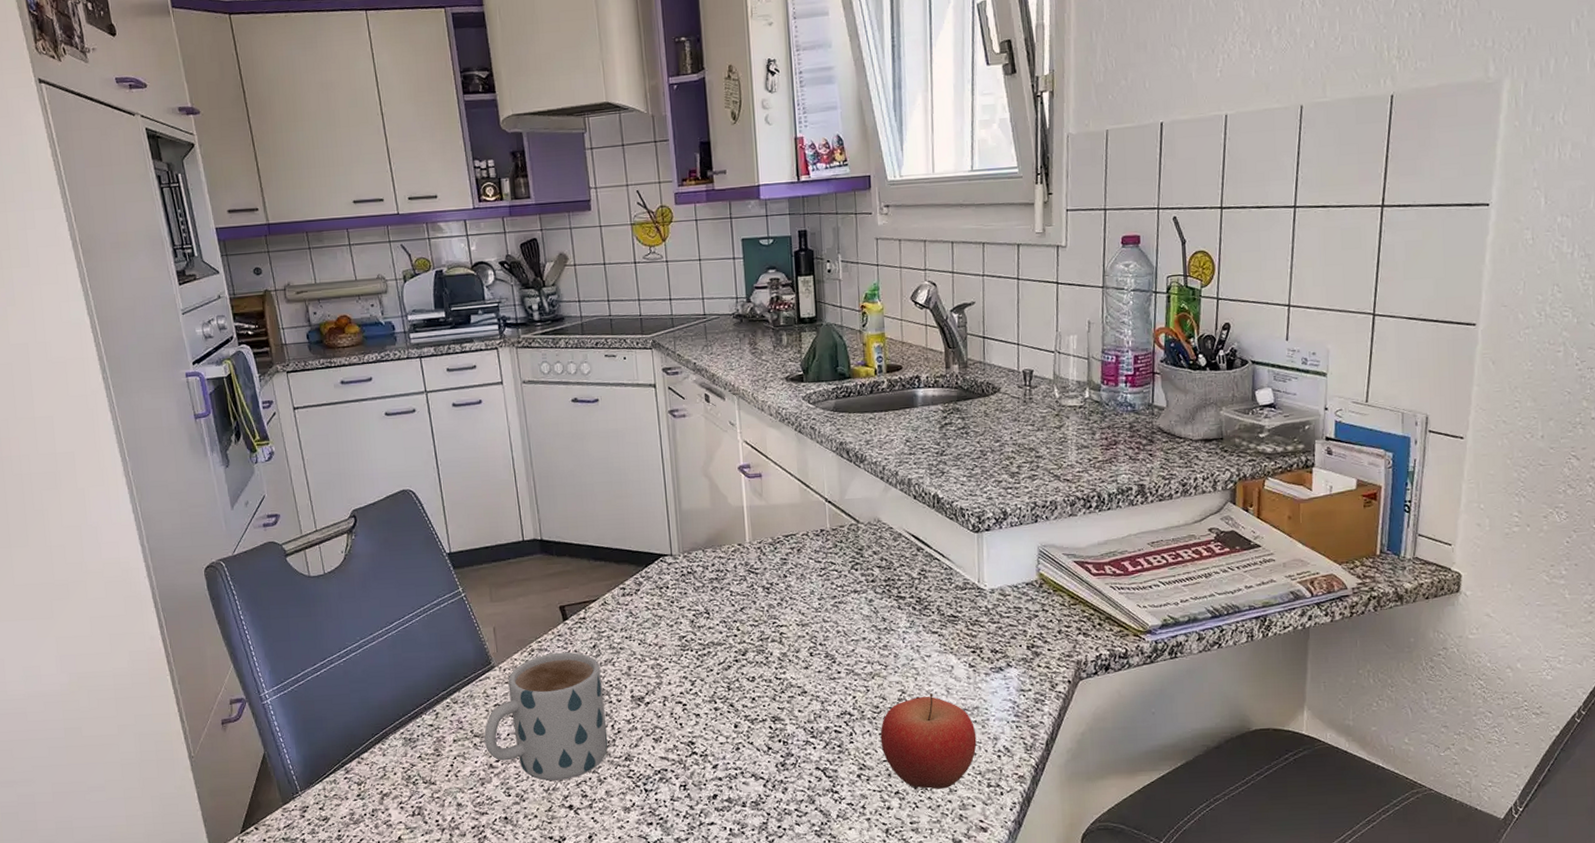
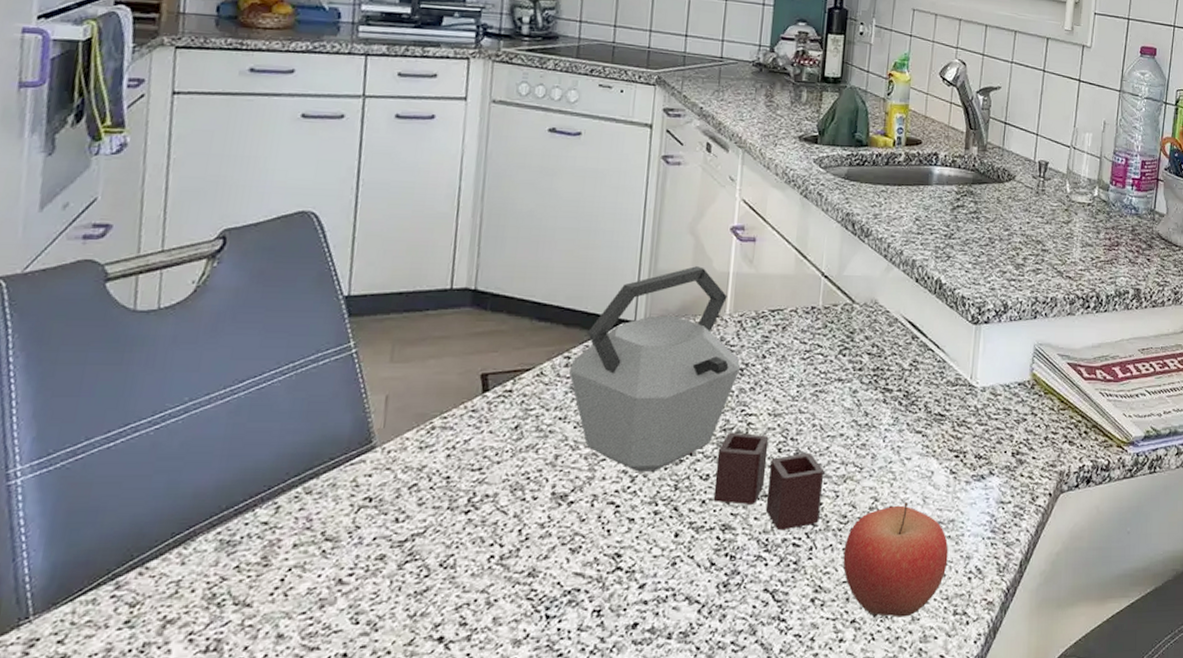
mug: present [484,652,608,781] -> none [337,432,519,603]
kettle: none [626,503,855,720] -> present [568,266,825,531]

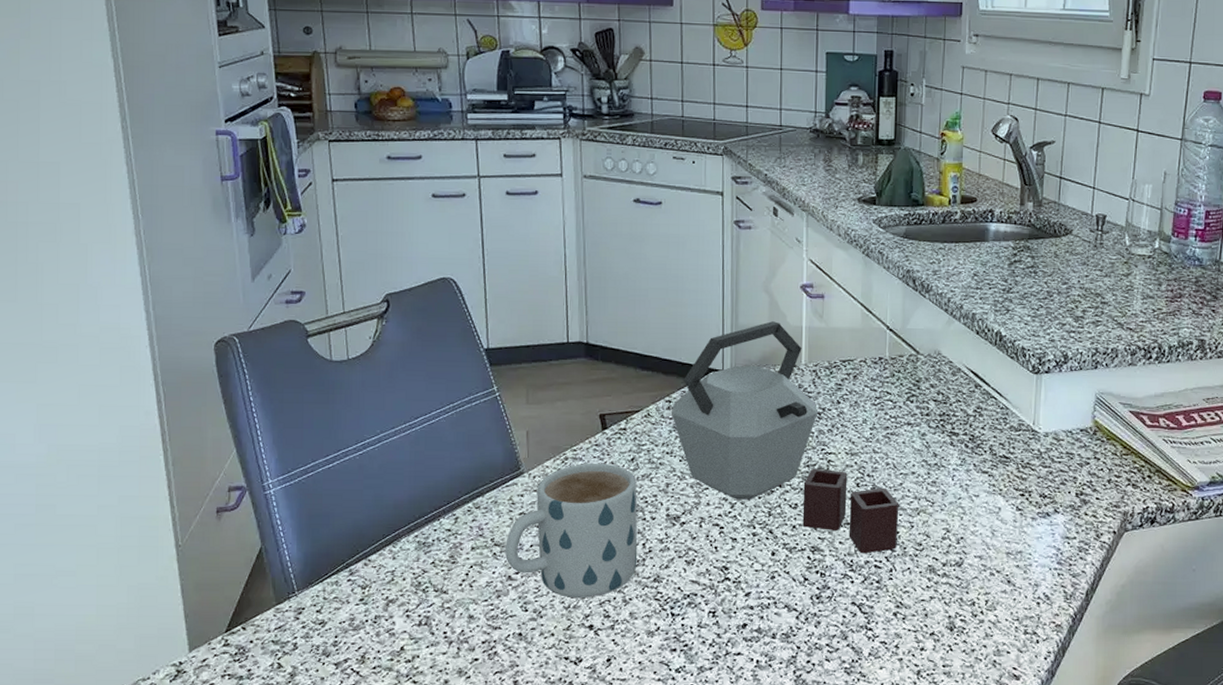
mug: none [337,432,519,603] -> present [505,463,638,598]
fruit: present [843,502,949,617] -> none [920,534,1017,633]

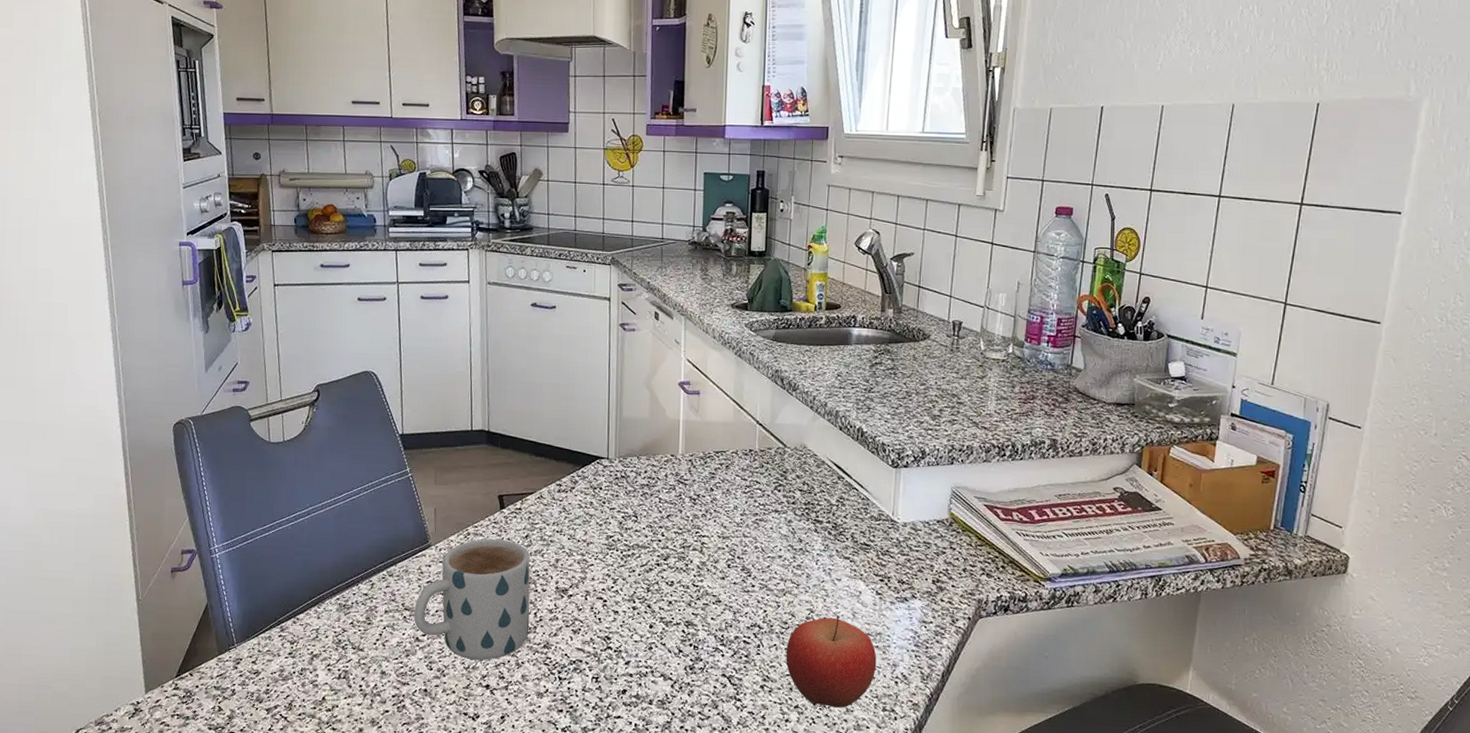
kettle: present [670,321,899,554] -> none [561,415,767,630]
fruit: none [920,534,1017,633] -> present [786,615,877,708]

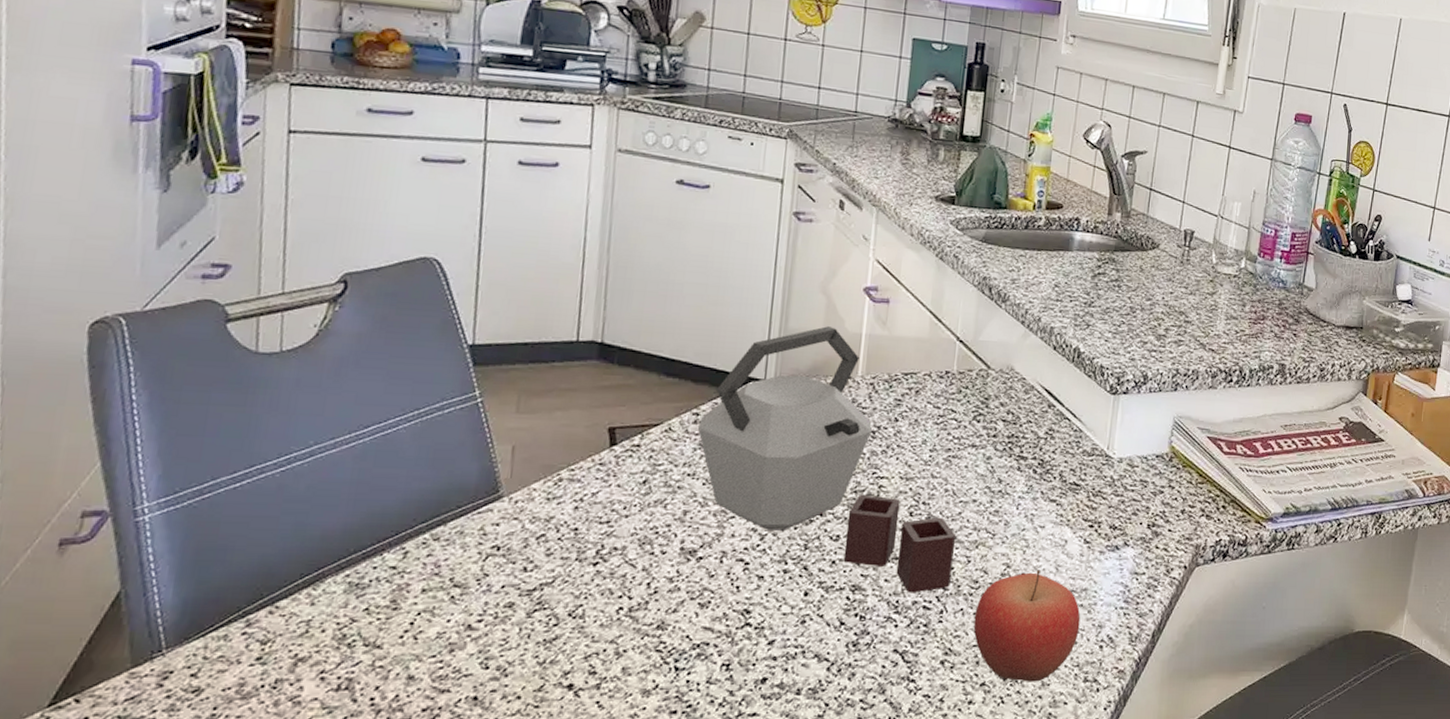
mug: present [414,538,530,660] -> none [466,485,647,650]
kettle: none [561,415,767,630] -> present [697,326,956,593]

